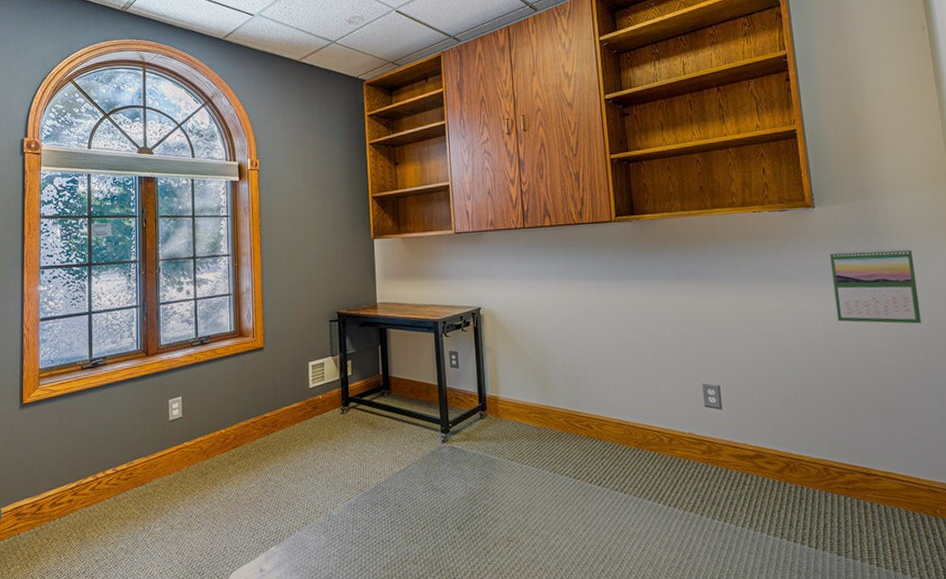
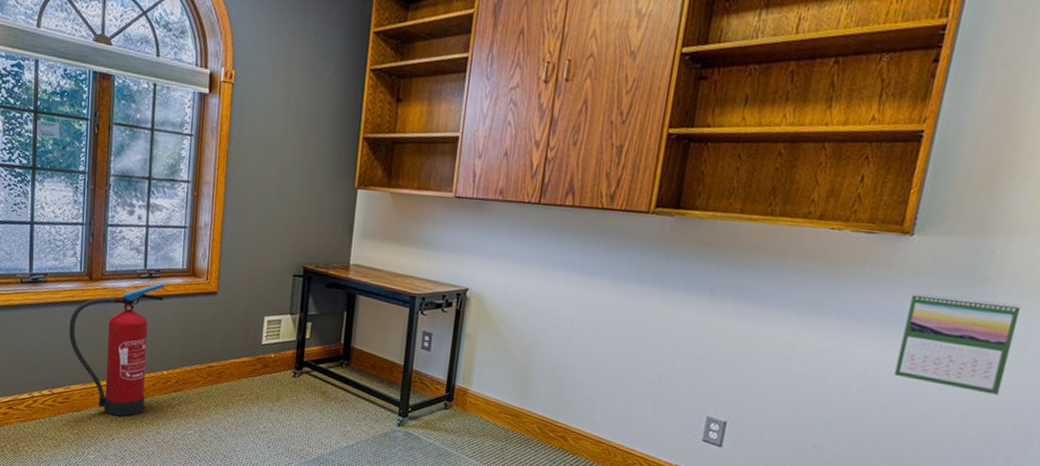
fire extinguisher: none [129,347,216,483] -> present [69,283,165,417]

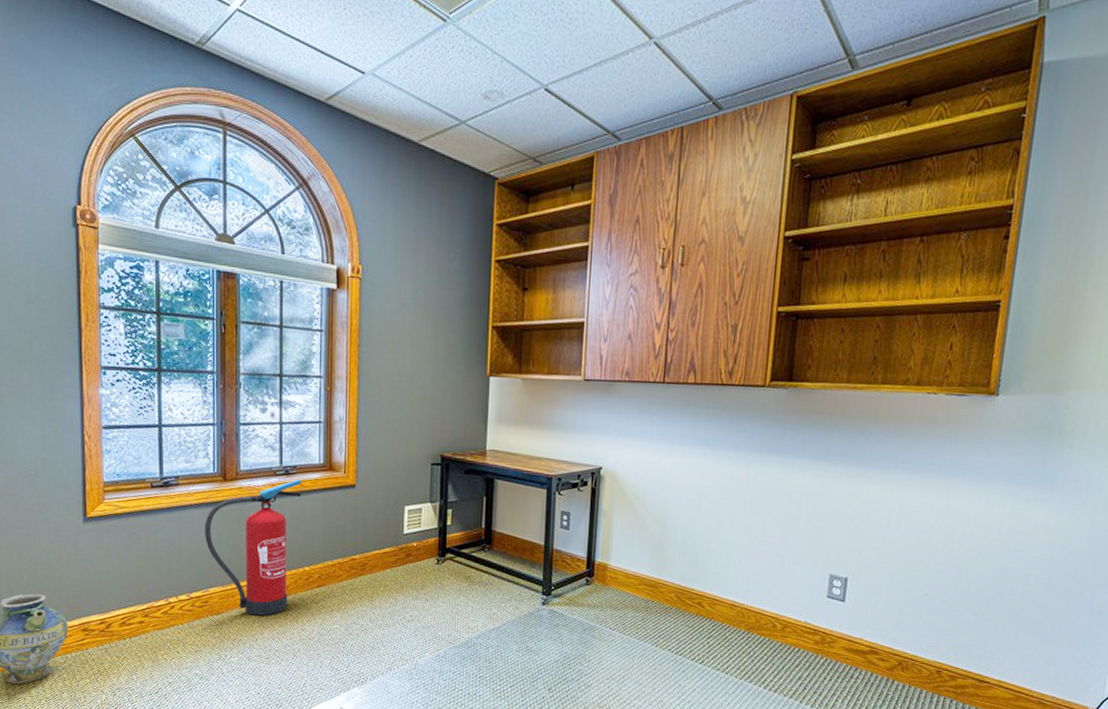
calendar: present [894,293,1021,395] -> none [991,448,1093,536]

